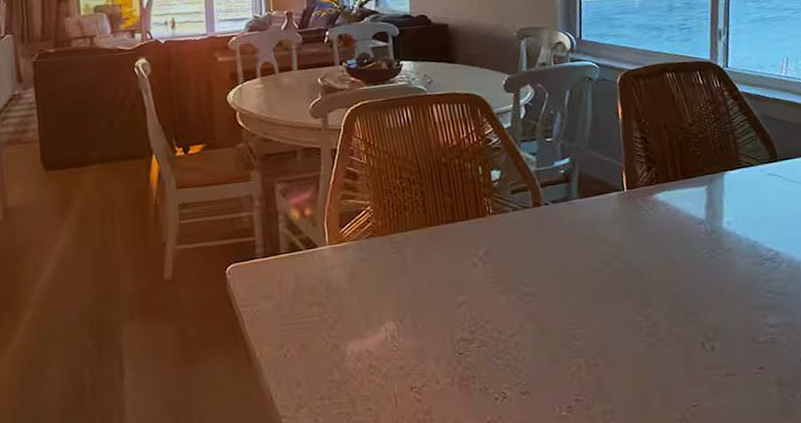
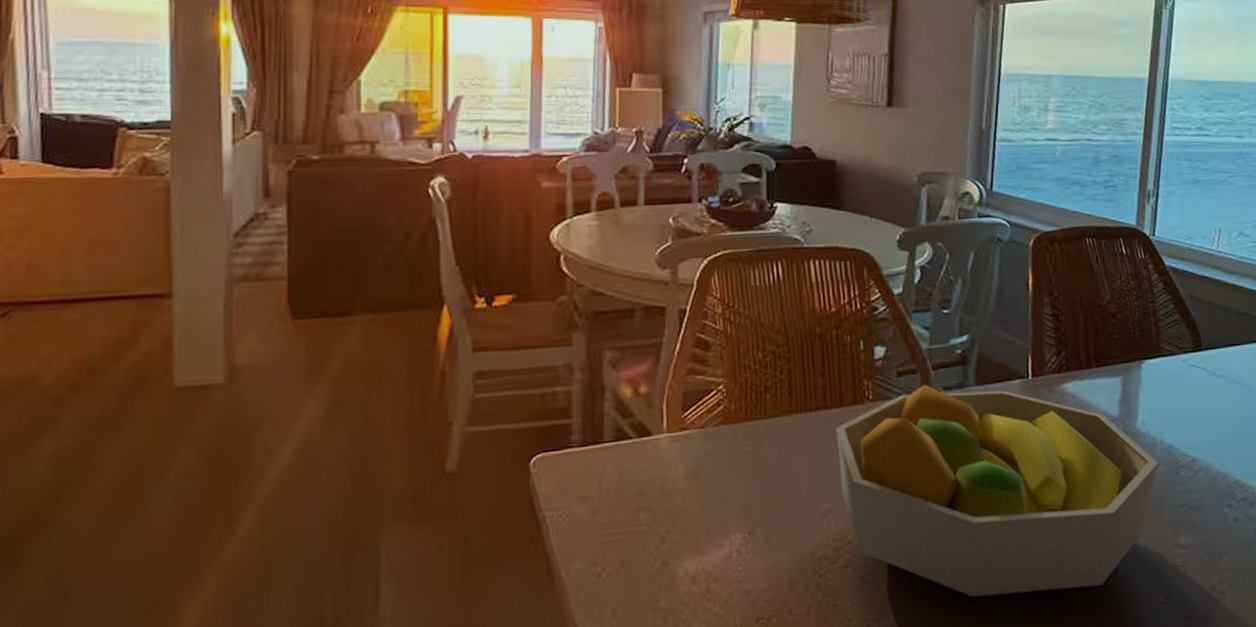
fruit bowl: none [464,199,745,369] -> present [836,384,1159,597]

